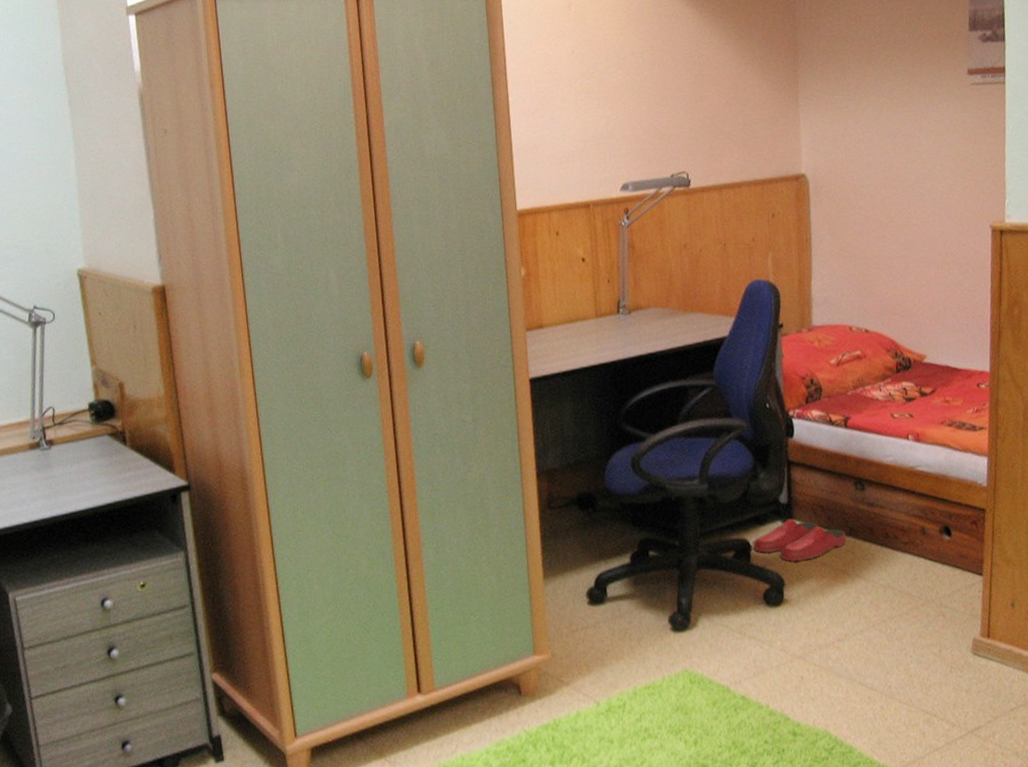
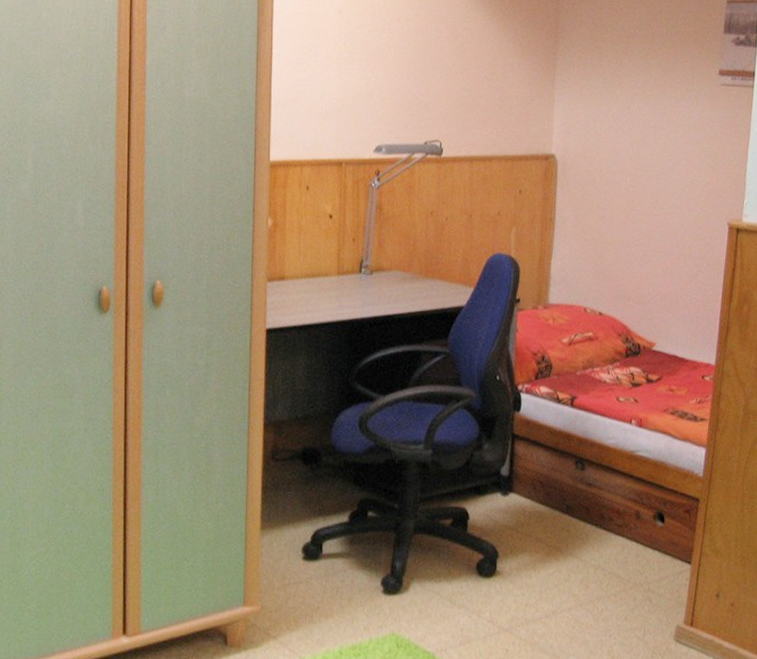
slippers: present [753,518,847,561] -> none [471,491,563,534]

